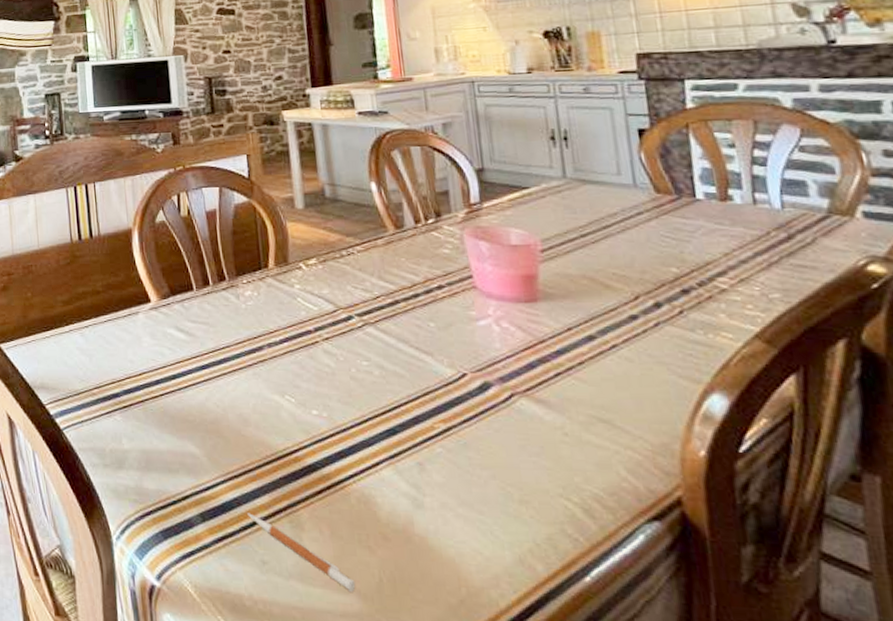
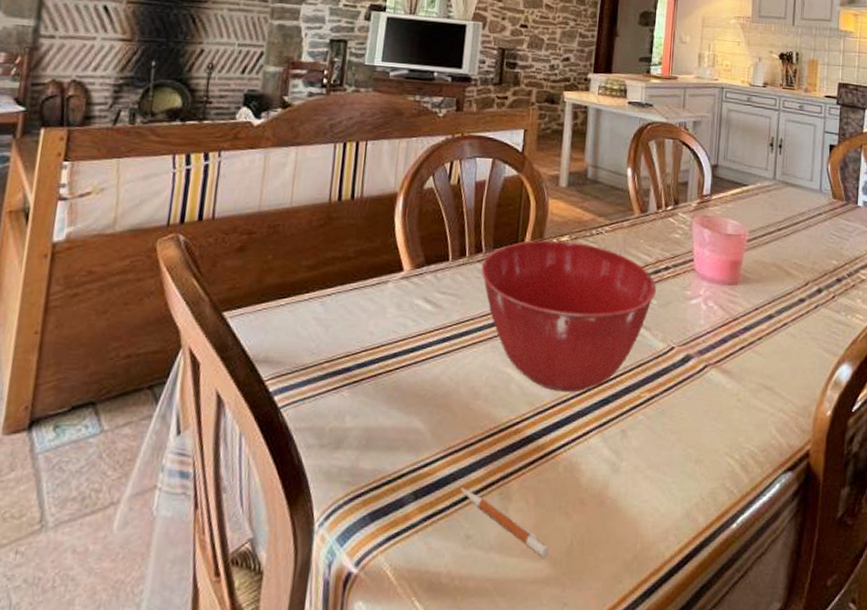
mixing bowl: none [227,264,432,421] -> present [481,240,657,393]

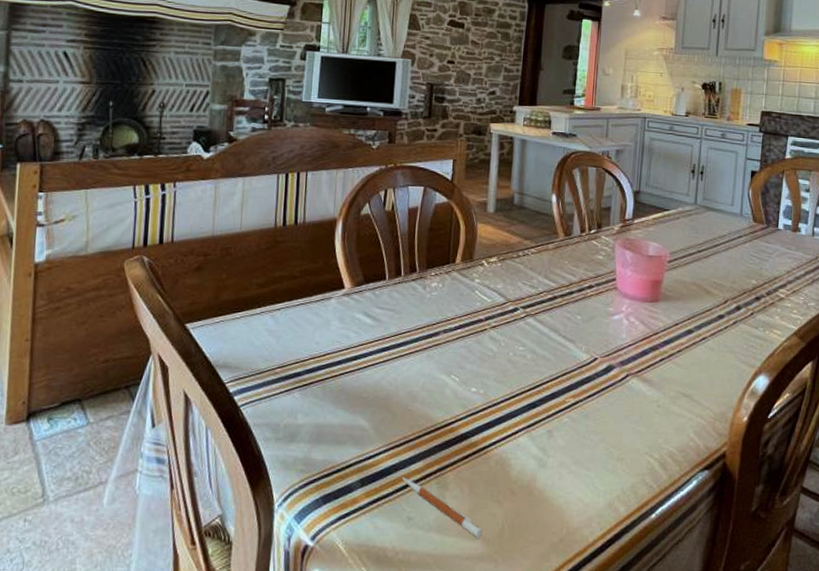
mixing bowl: present [481,240,657,393] -> none [415,261,581,397]

